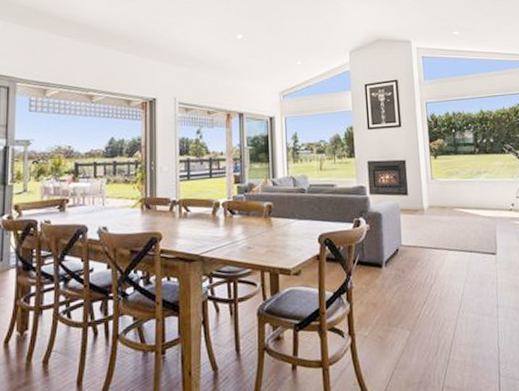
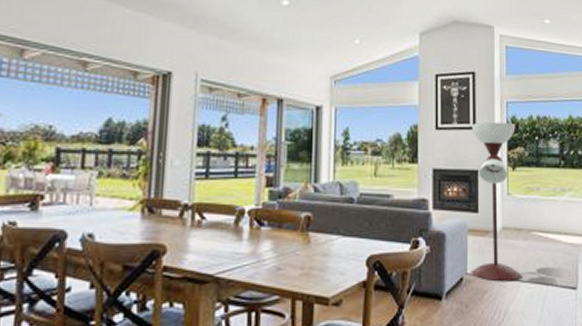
floor lamp: none [397,119,449,250] -> present [470,121,522,281]

